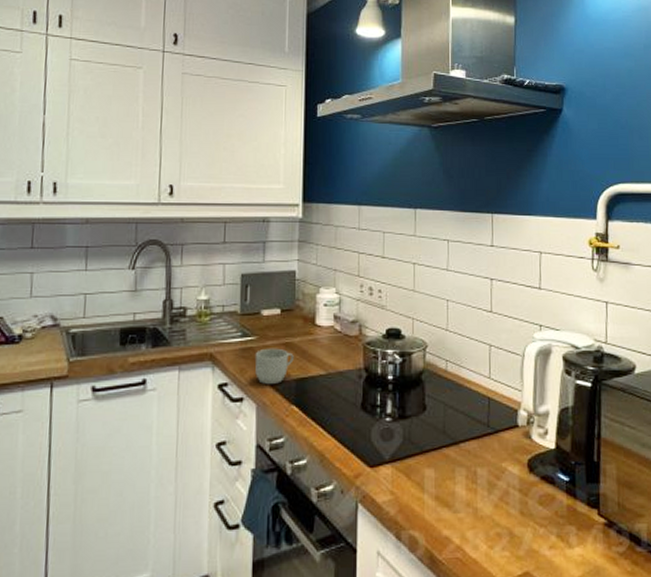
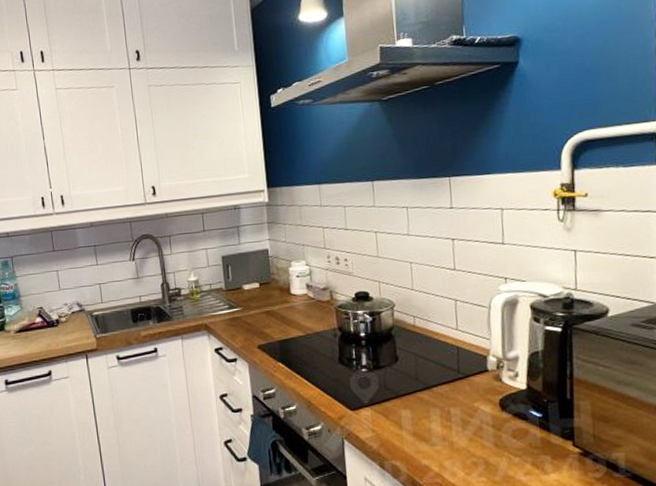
mug: present [254,348,294,384] -> none [242,316,275,346]

